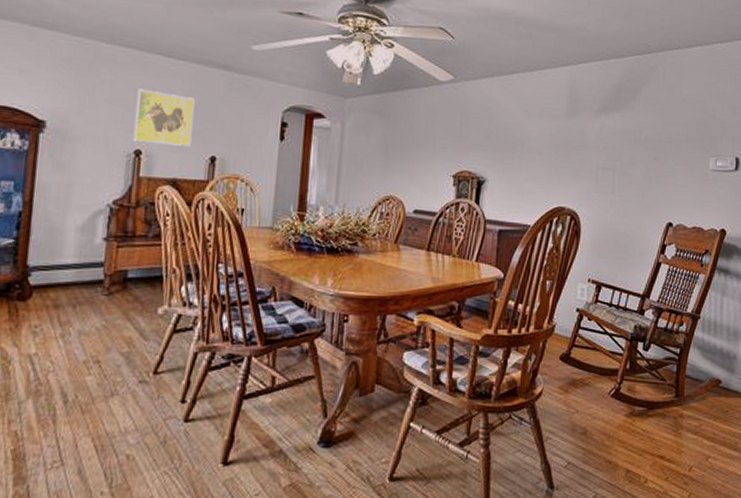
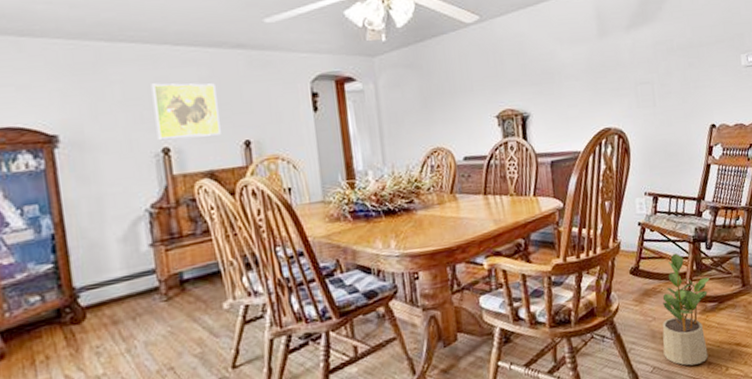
potted plant: none [581,347,642,469] -> present [662,253,710,366]

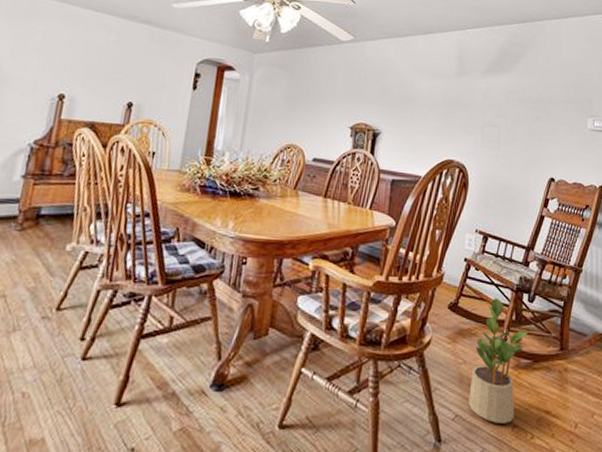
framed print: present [151,83,221,140] -> none [58,38,118,93]

